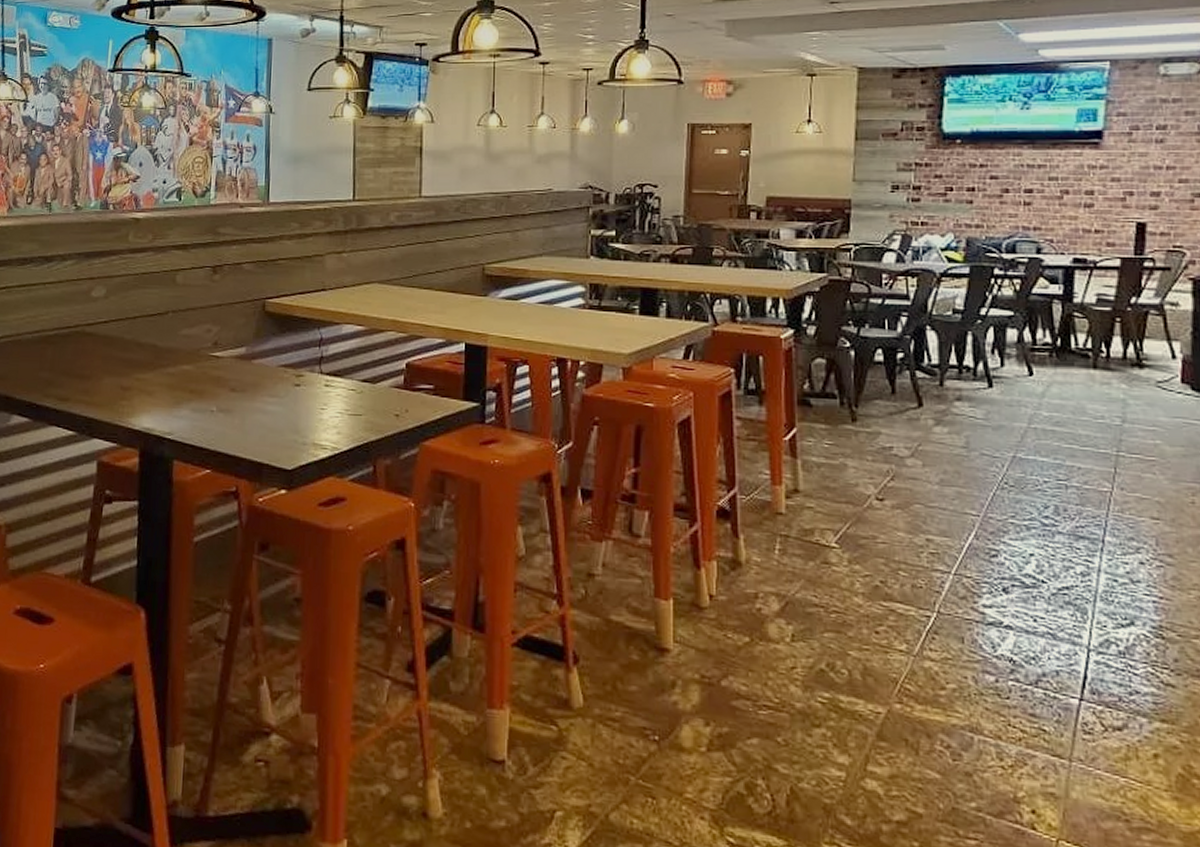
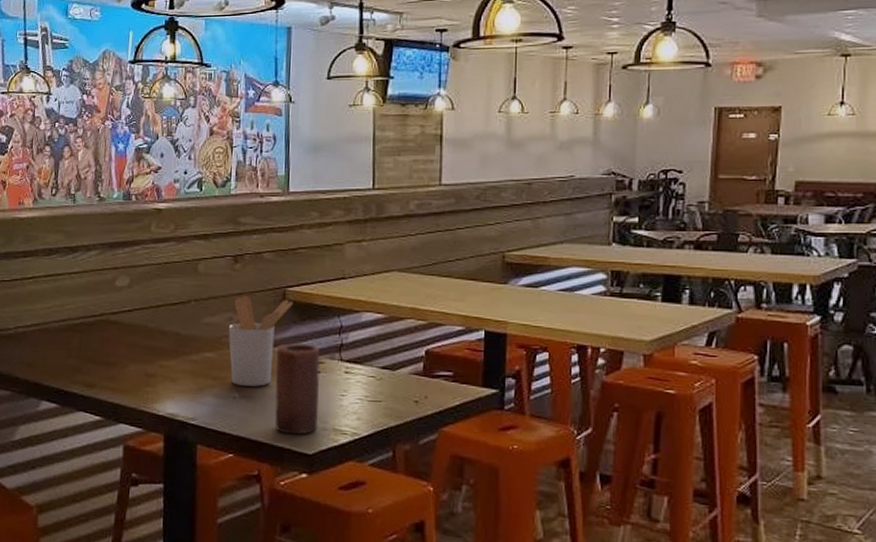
utensil holder: none [206,306,273,400] -> present [228,295,293,386]
candle: none [253,354,300,450] -> present [275,342,320,435]

